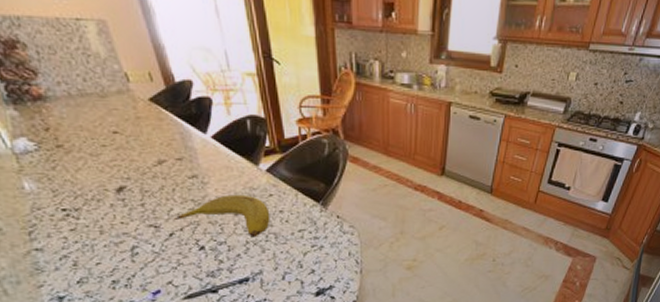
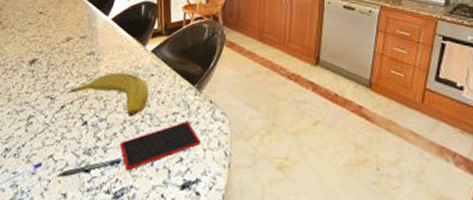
smartphone: none [245,236,331,287] -> present [119,121,200,171]

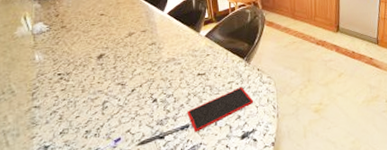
fruit: present [65,72,149,117] -> none [134,55,207,90]

